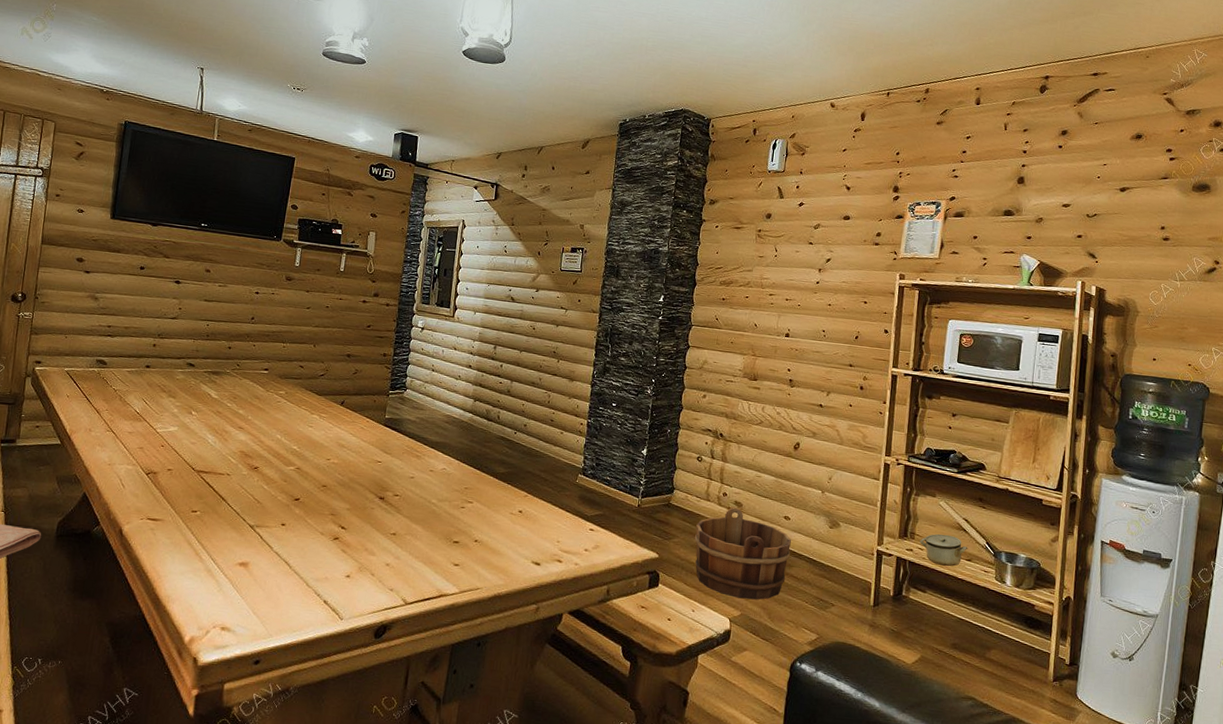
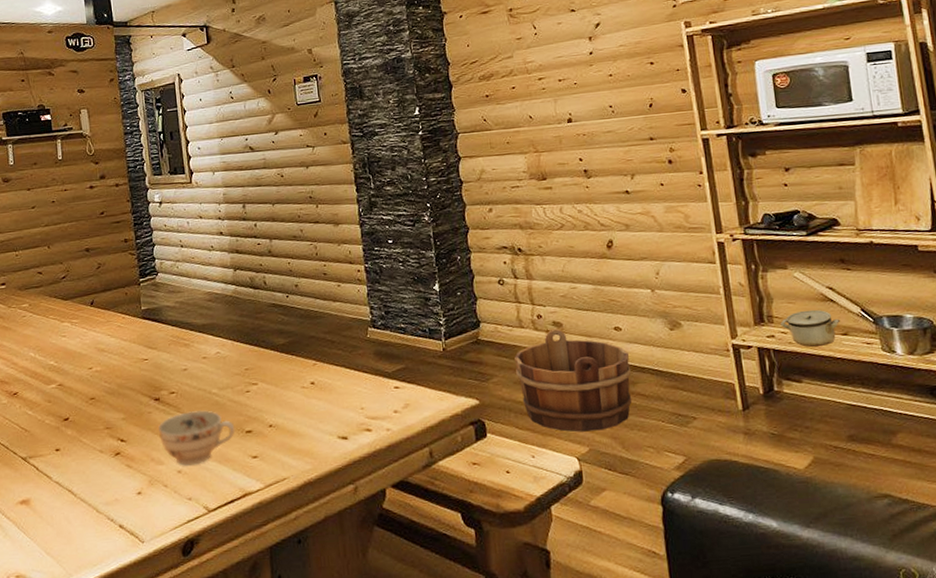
teacup: none [376,514,445,561] -> present [158,409,235,466]

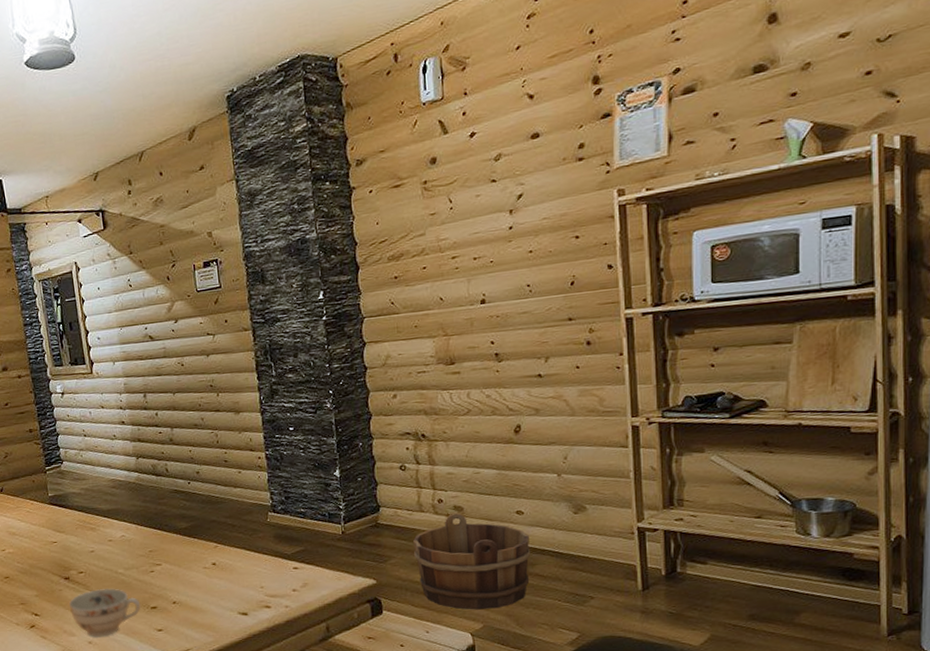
saucepan: present [780,309,841,348] -> none [691,493,756,531]

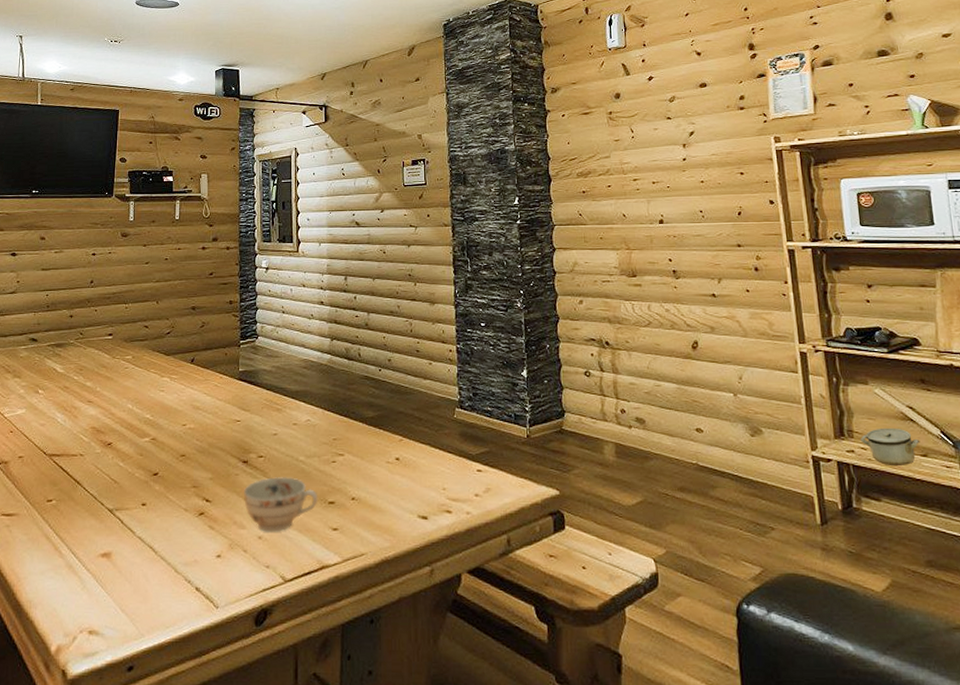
wooden bucket: present [413,513,531,610] -> none [597,426,711,533]
saucepan: none [691,493,756,531] -> present [860,427,921,467]

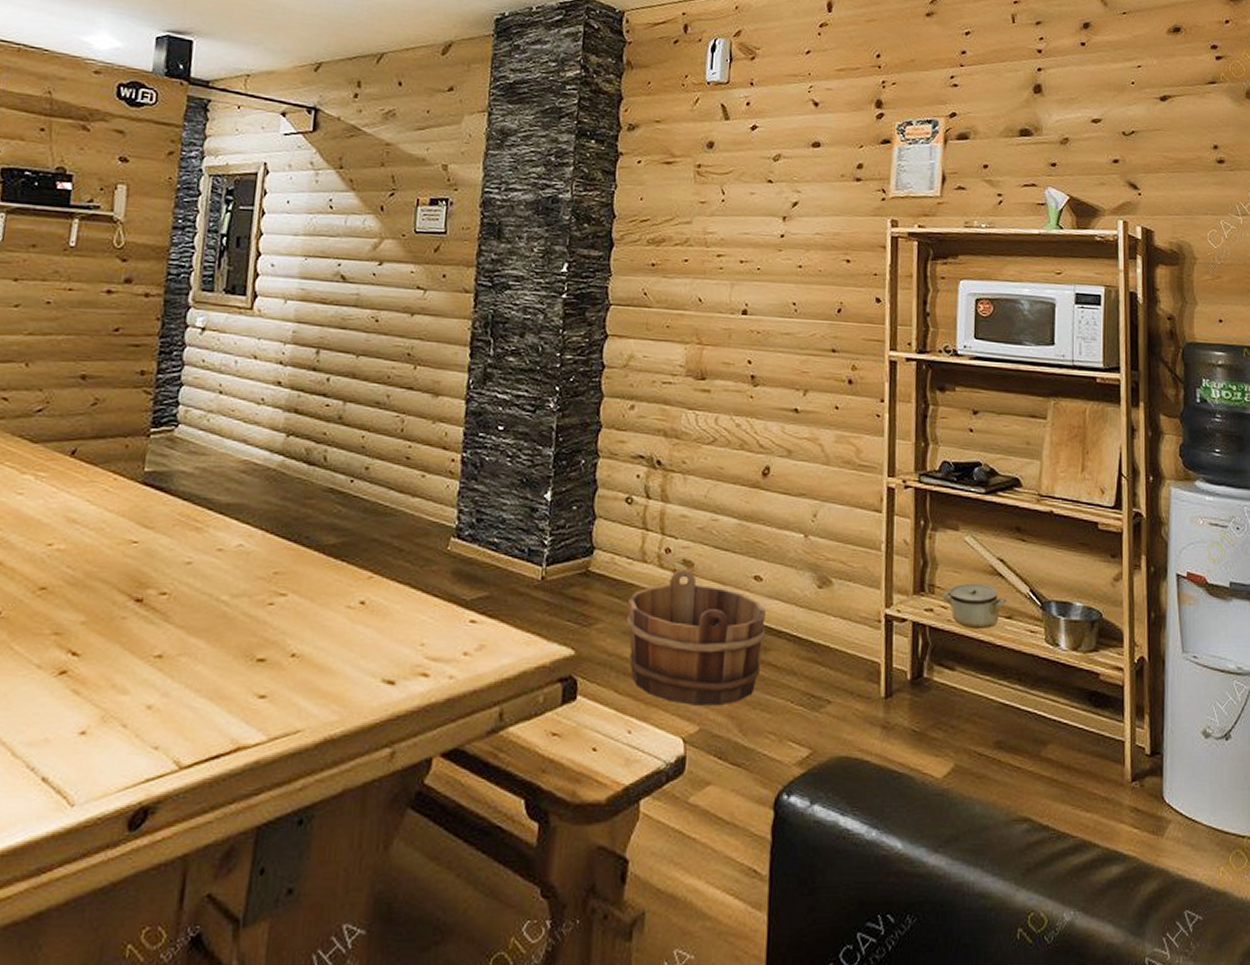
teacup: present [244,476,318,532] -> none [130,621,243,700]
wooden bucket: none [597,426,711,533] -> present [627,569,766,706]

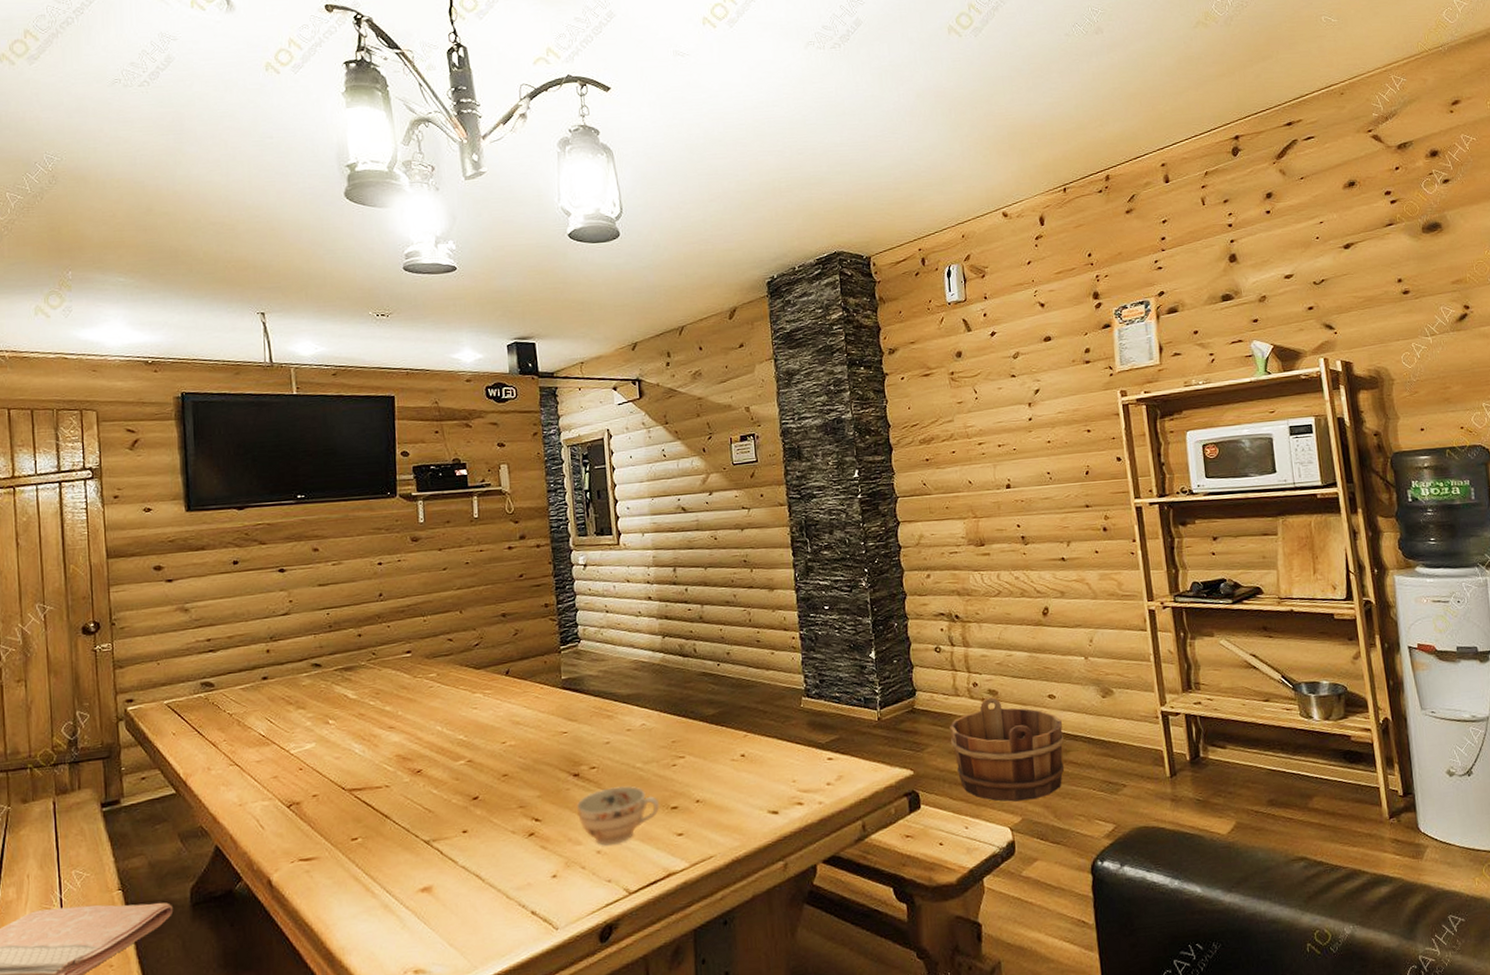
teacup: none [130,621,243,700] -> present [577,785,660,845]
saucepan: present [942,583,1007,630] -> none [1207,676,1263,714]

